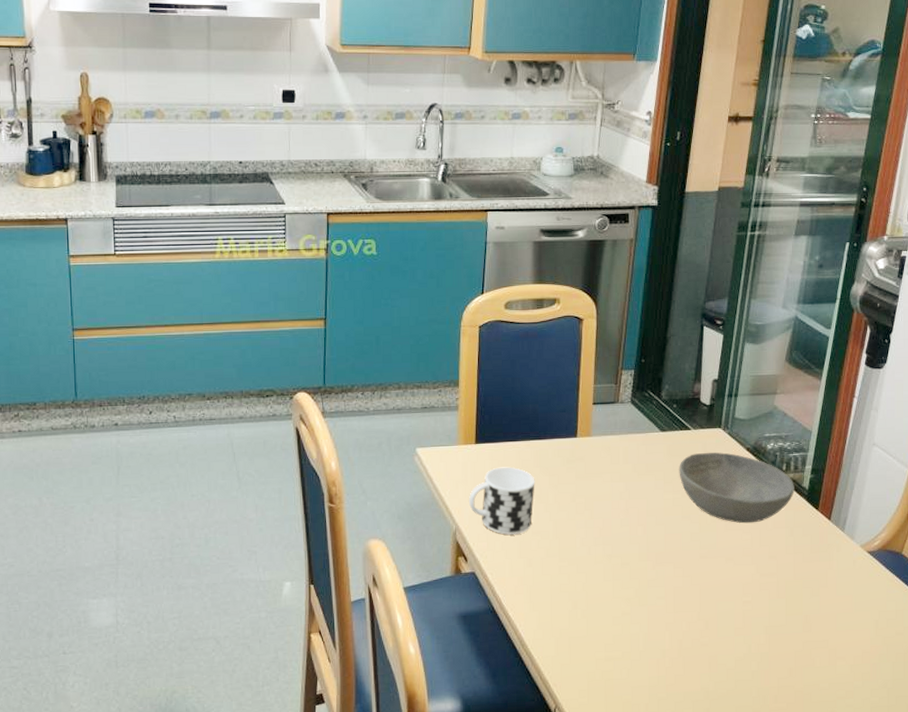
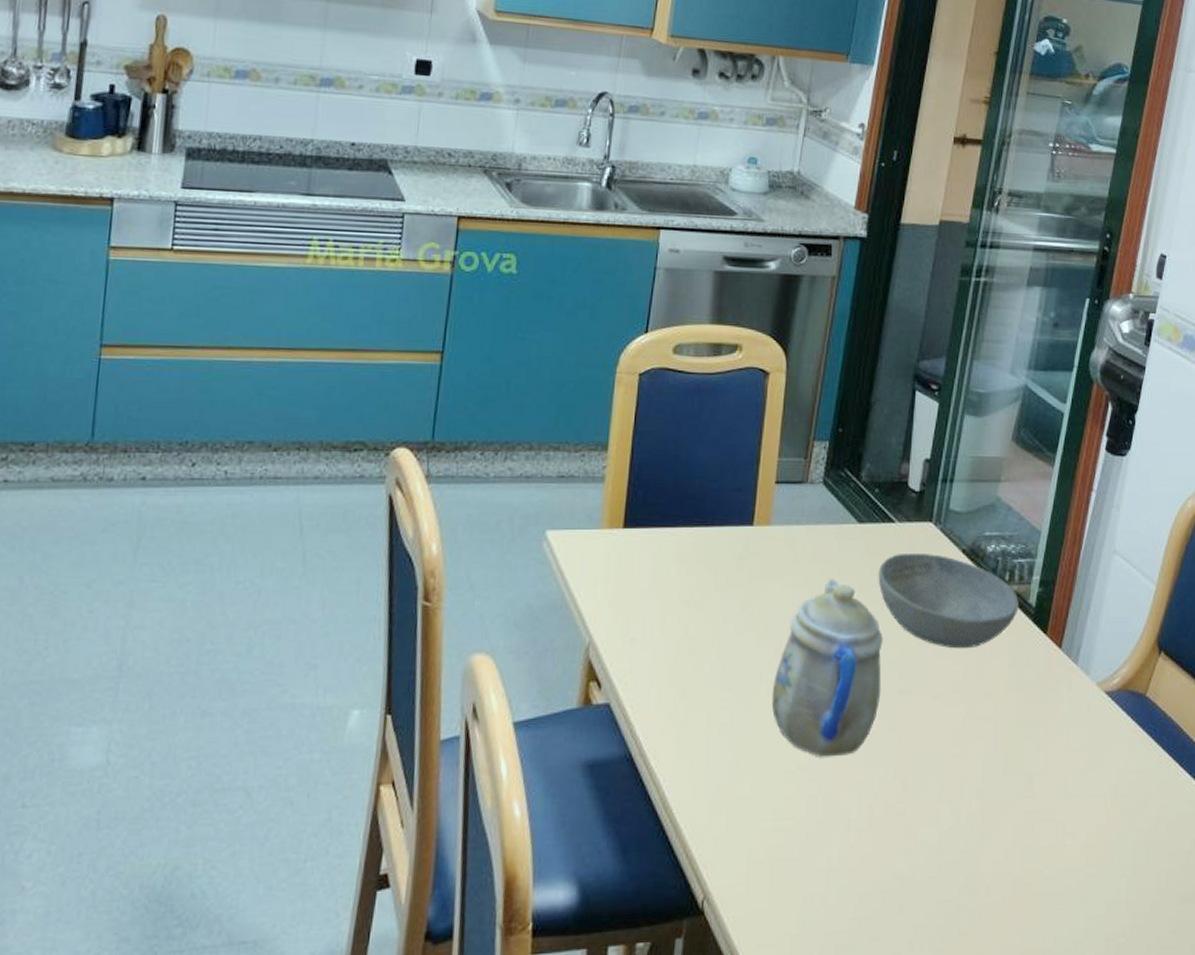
cup: present [469,467,535,535] -> none [609,561,697,653]
teapot: none [599,475,685,606] -> present [771,579,883,757]

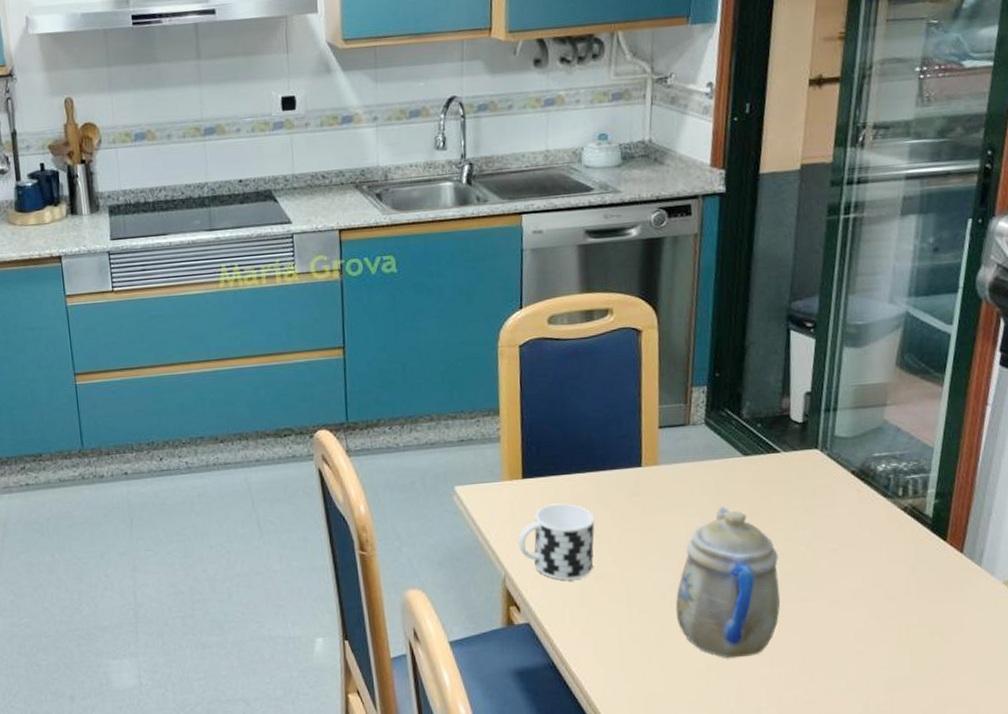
cup: none [609,561,697,653] -> present [518,503,595,580]
bowl: present [878,552,1019,649] -> none [767,477,915,560]

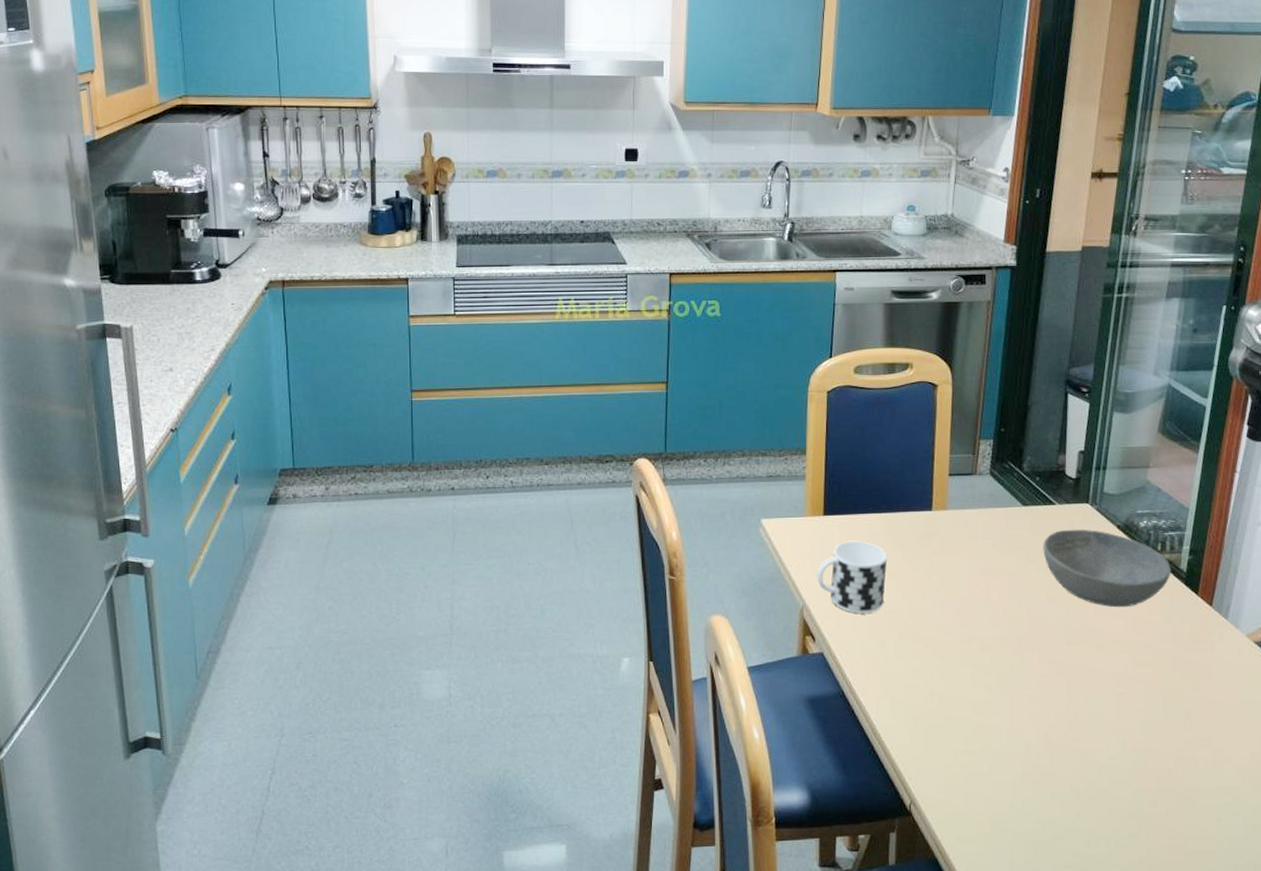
teapot: present [675,507,781,658] -> none [957,552,1051,695]
bowl: none [767,477,915,560] -> present [1043,529,1171,608]

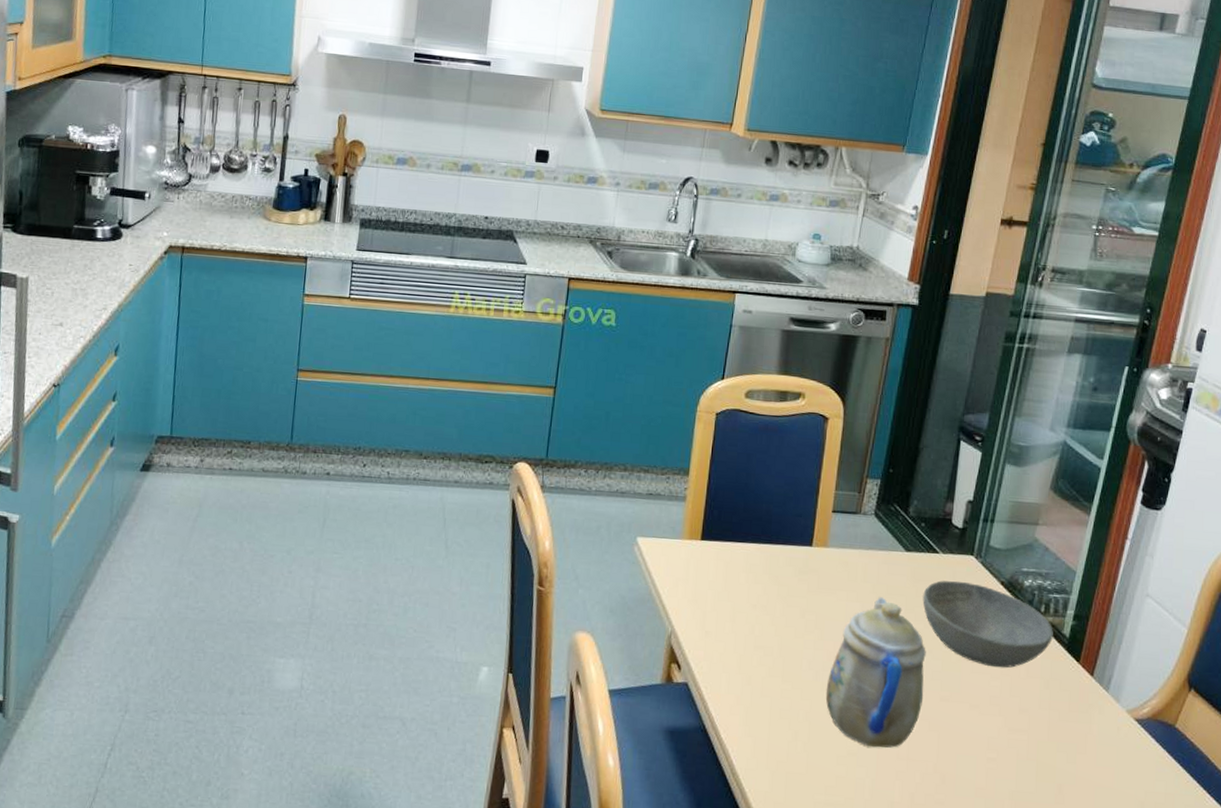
cup: present [817,540,888,613] -> none [688,569,763,647]
teapot: none [957,552,1051,695] -> present [825,597,926,748]

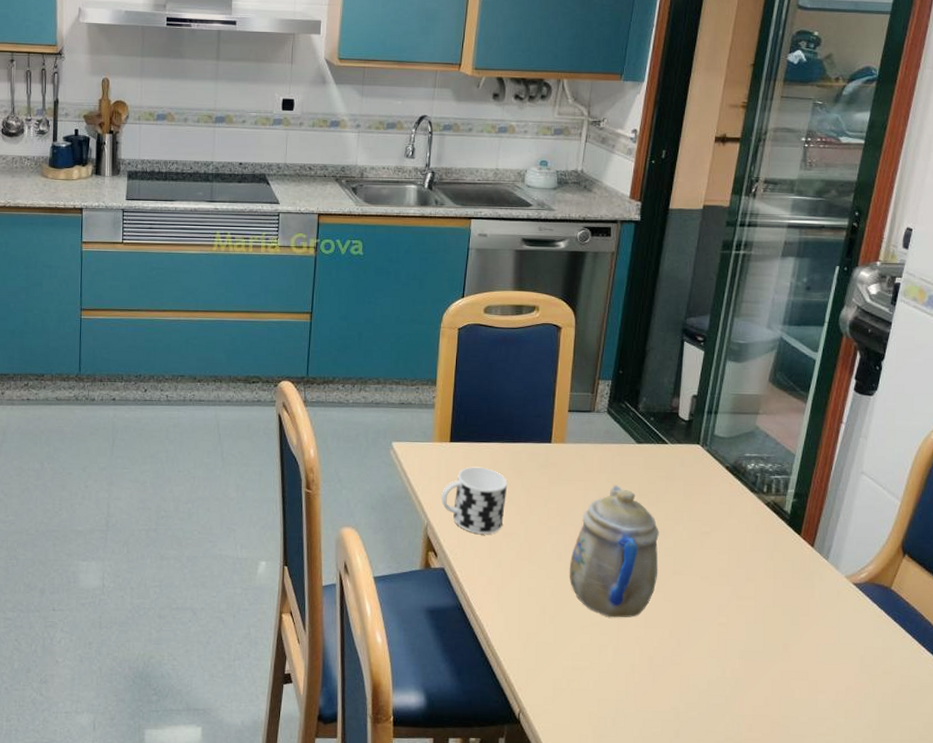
cup: none [688,569,763,647] -> present [441,466,508,534]
bowl: present [922,580,1053,669] -> none [654,467,776,544]

